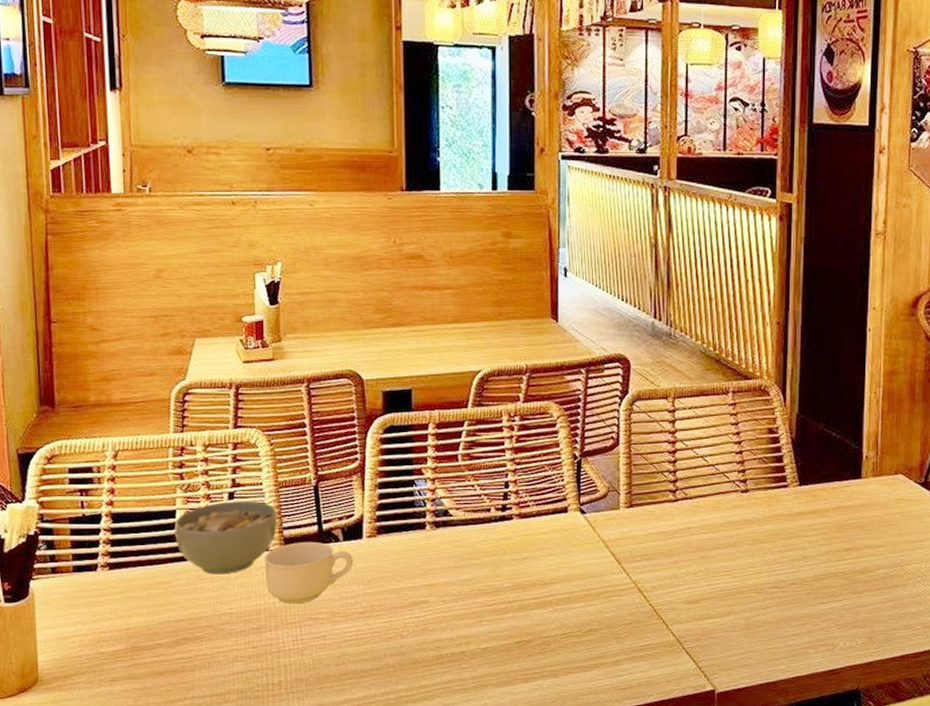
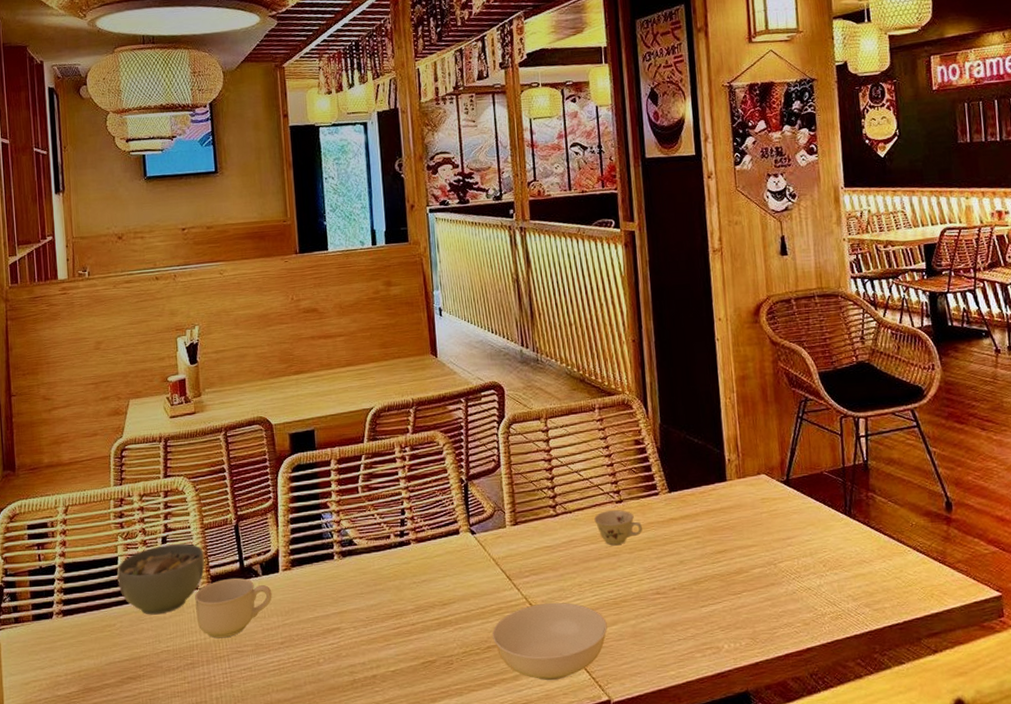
bowl: none [595,589,719,668] -> present [492,602,608,681]
teacup: none [716,500,767,535] -> present [594,510,642,545]

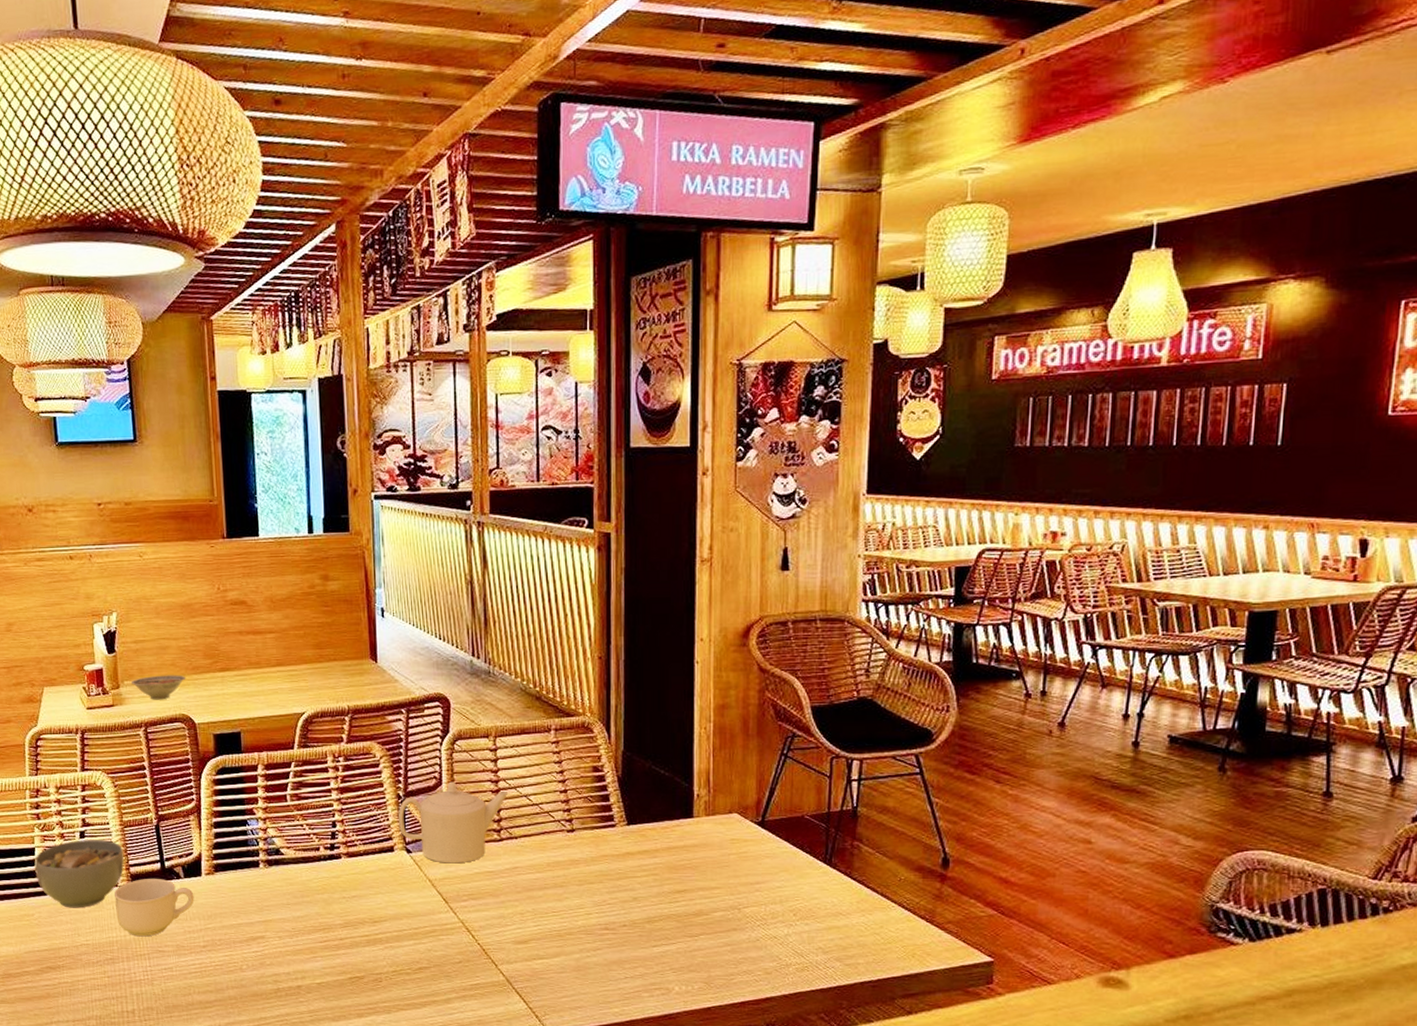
soup bowl: none [212,380,263,405] -> present [131,675,186,700]
teapot: none [461,463,560,542] -> present [398,781,507,864]
bowl: present [492,602,608,681] -> none [425,929,549,1007]
teacup: present [594,510,642,545] -> none [542,839,594,875]

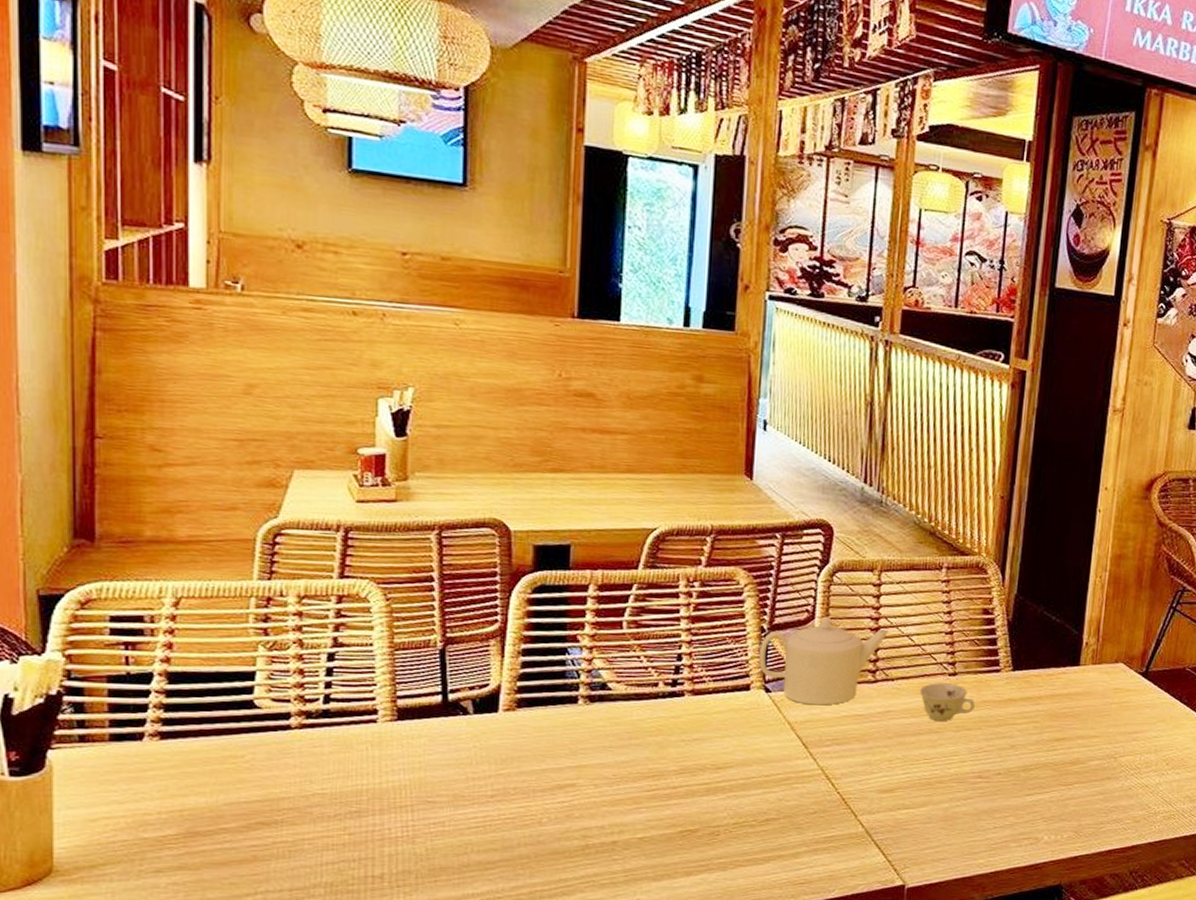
soup bowl: present [34,840,125,908] -> none [253,663,391,749]
teacup: present [114,878,194,937] -> none [370,713,485,785]
soup bowl: present [131,675,186,700] -> none [426,469,504,499]
teacup: none [542,839,594,875] -> present [920,683,975,721]

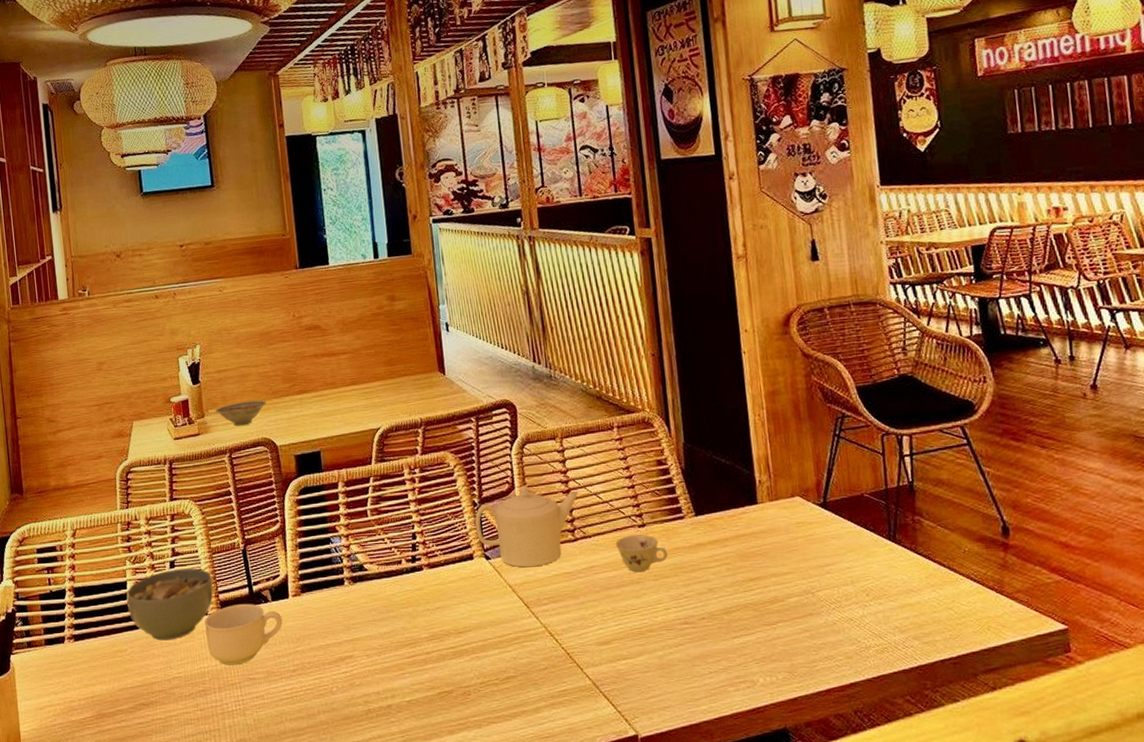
soup bowl: none [253,663,391,749] -> present [126,568,214,641]
teacup: none [370,713,485,785] -> present [205,603,283,665]
soup bowl: none [426,469,504,499] -> present [215,400,267,426]

